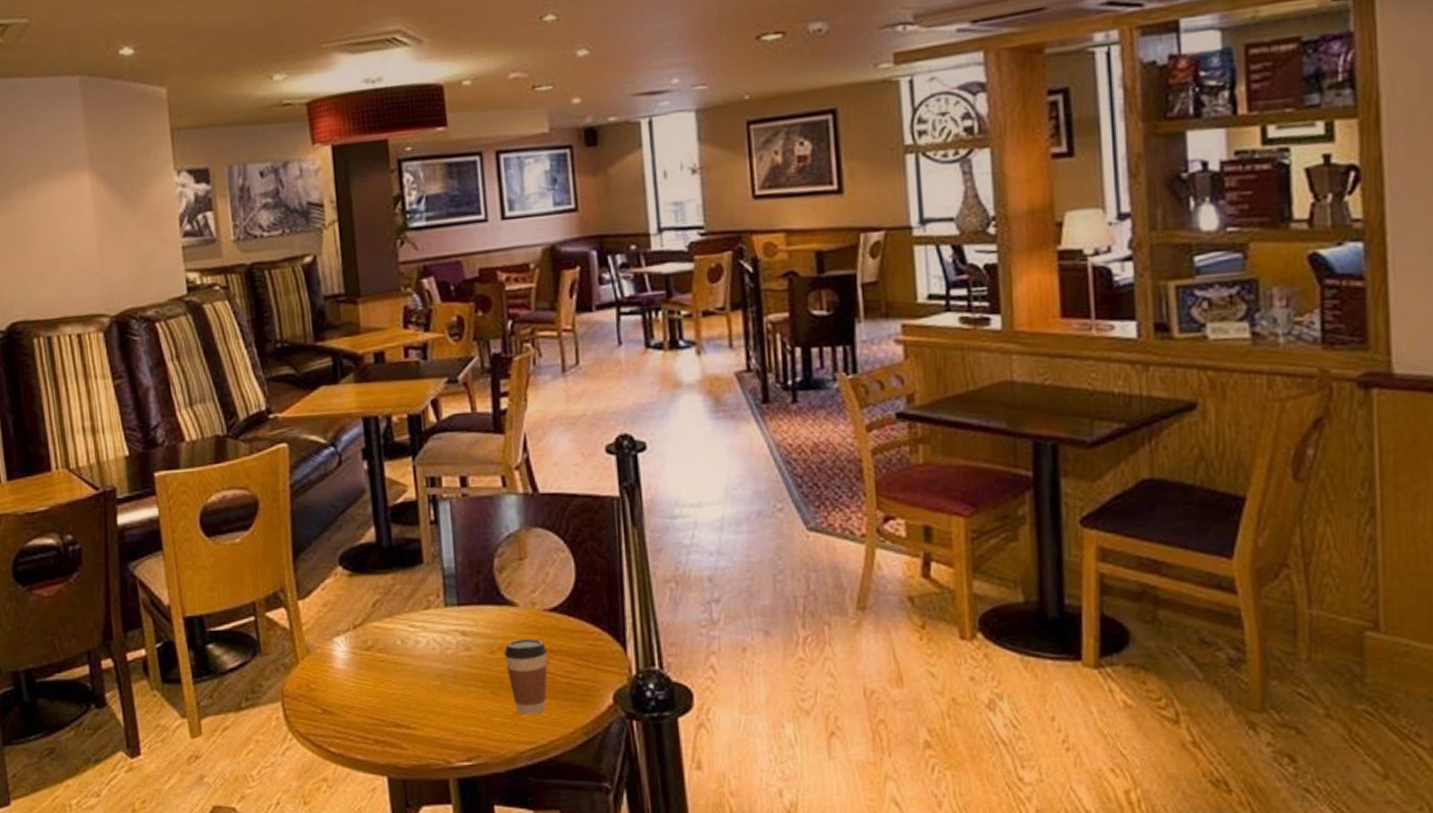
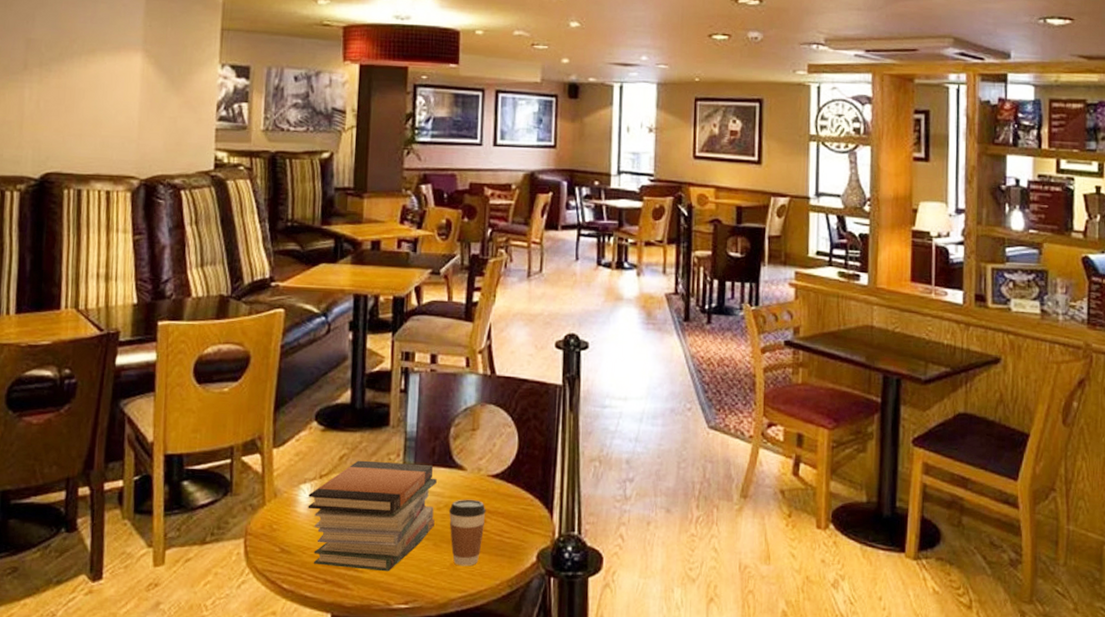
book stack: none [344,603,490,727] -> present [308,460,437,572]

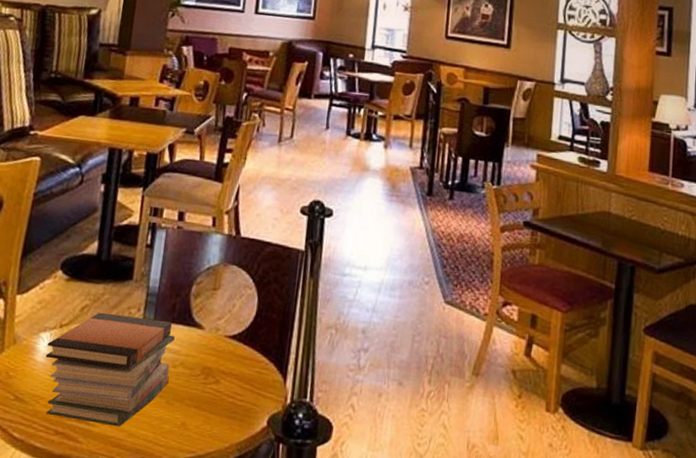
coffee cup: present [448,499,486,567] -> none [183,358,221,427]

